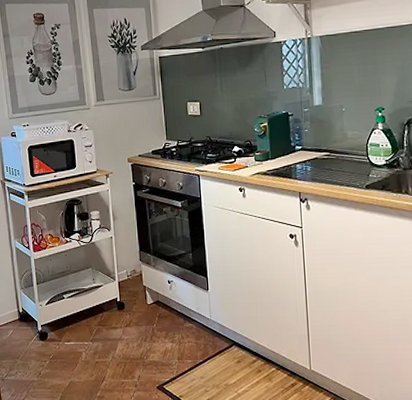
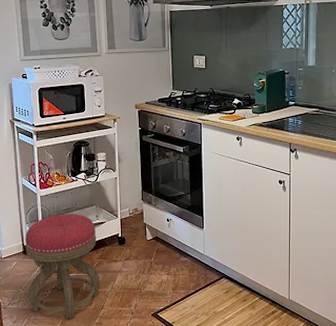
stool: none [20,277,100,393] -> present [25,214,100,320]

